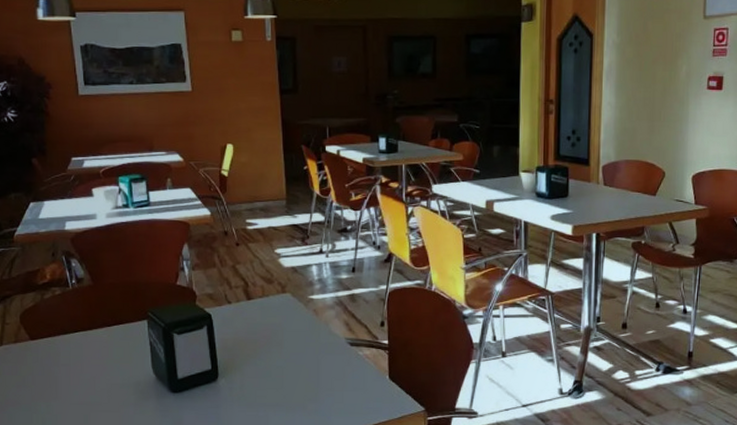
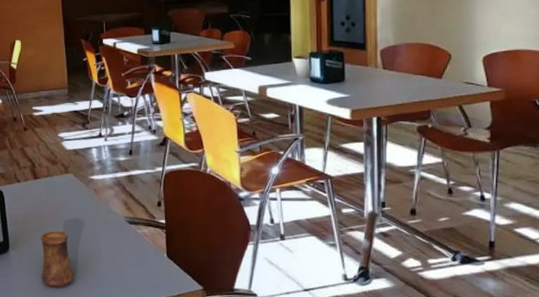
cup: none [254,355,291,417] -> present [41,230,74,288]

